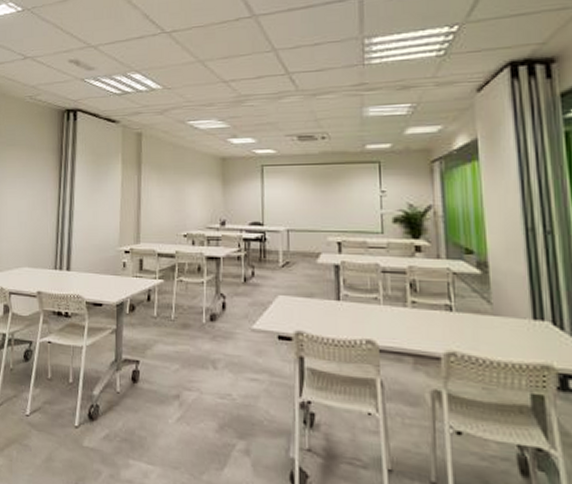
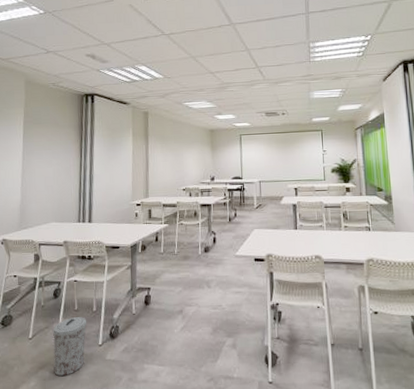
trash can: none [22,387,62,460] -> present [53,317,87,377]

